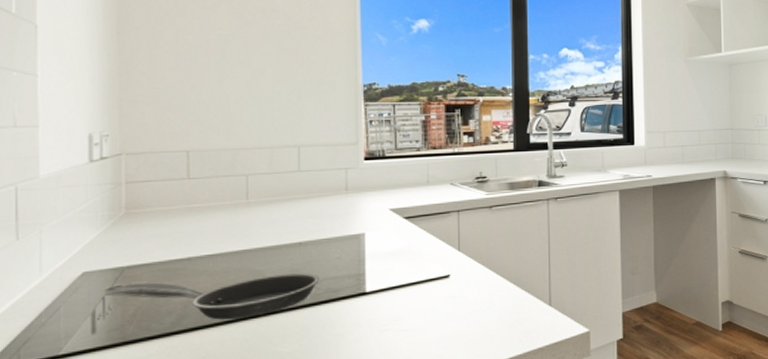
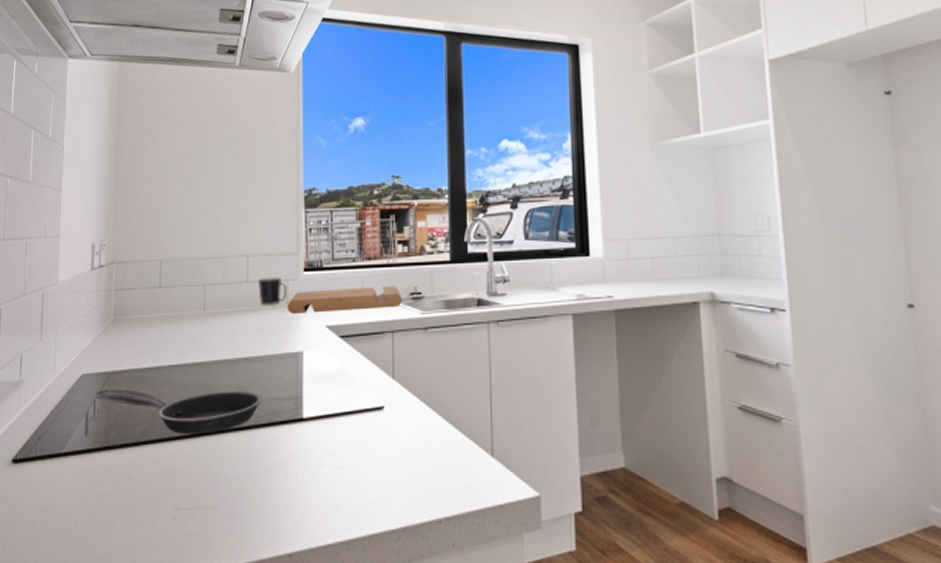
mug: none [311,165,347,195] -> present [257,276,288,307]
cutting board: none [347,171,468,200] -> present [287,285,402,315]

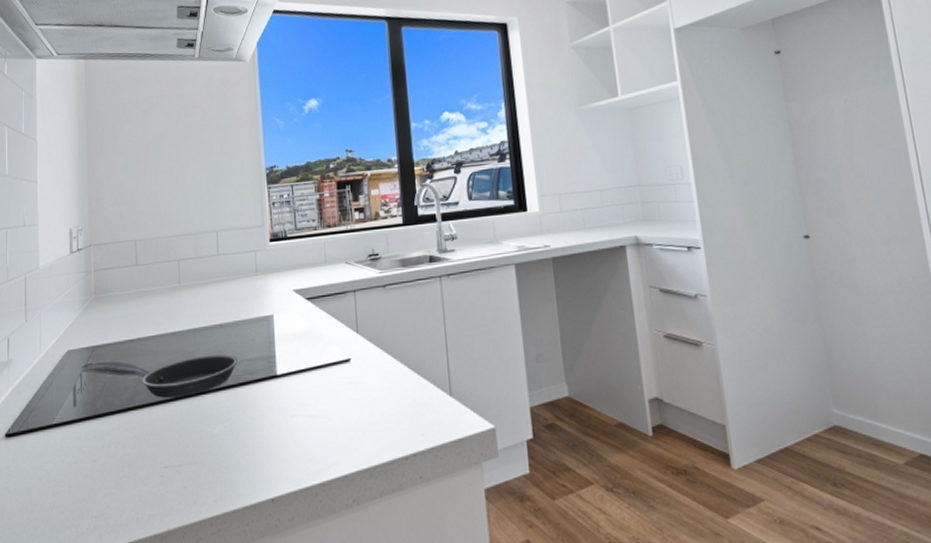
mug: present [257,276,288,307] -> none [227,248,256,277]
cutting board: present [287,285,402,315] -> none [257,249,362,282]

